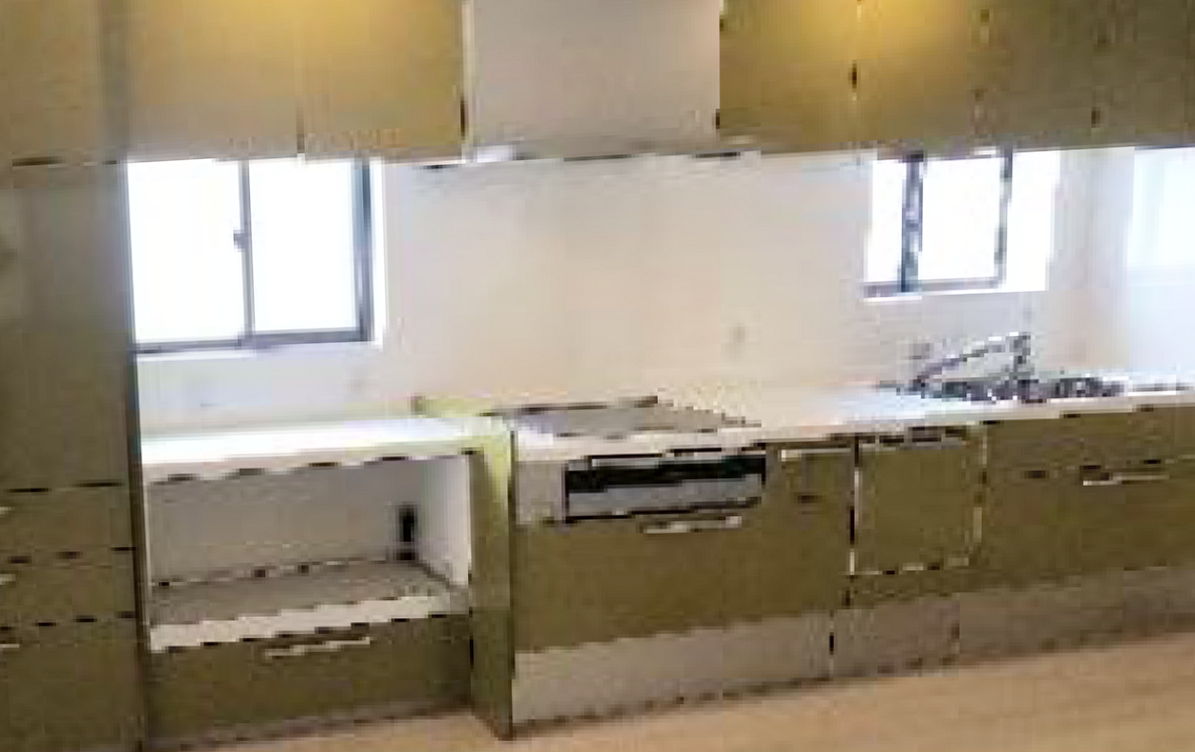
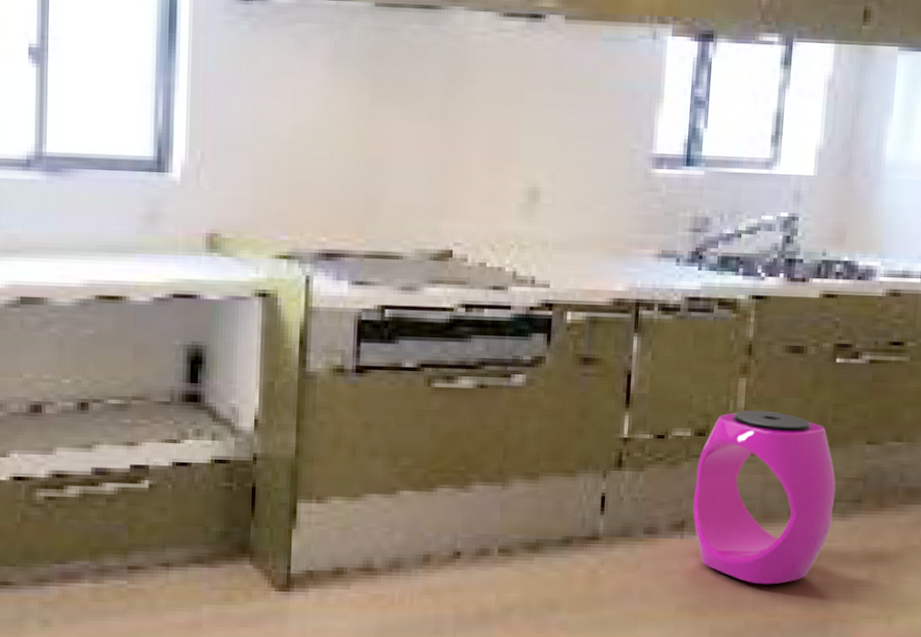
stool: none [931,540,1091,722] -> present [693,410,836,585]

